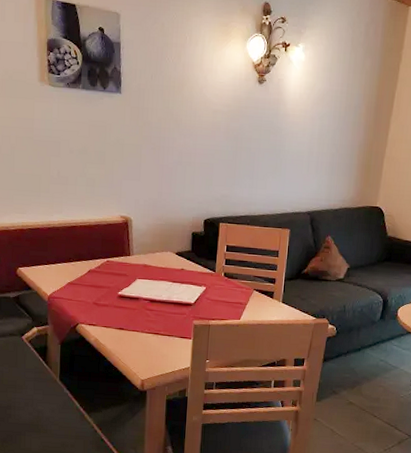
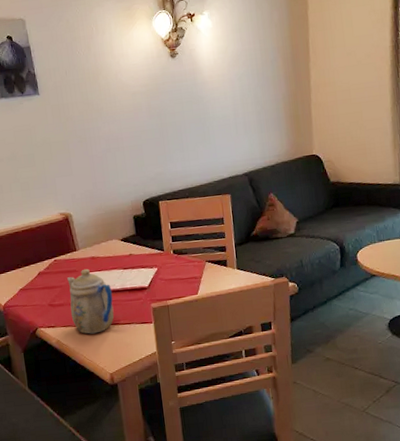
teapot: none [113,274,158,339] -> present [67,268,114,334]

